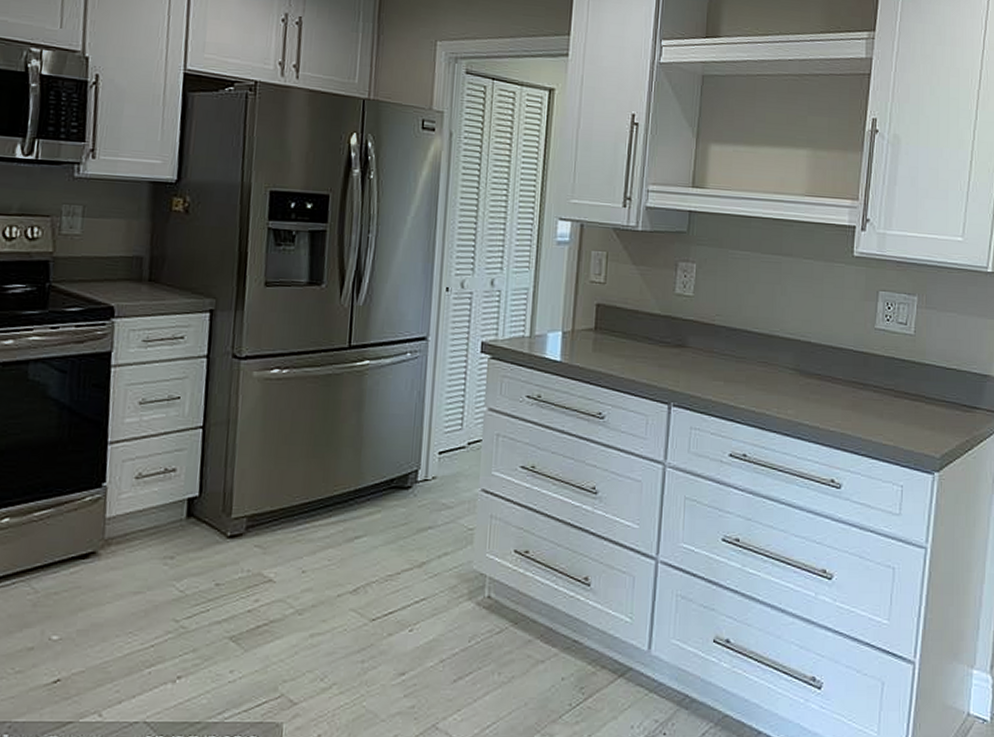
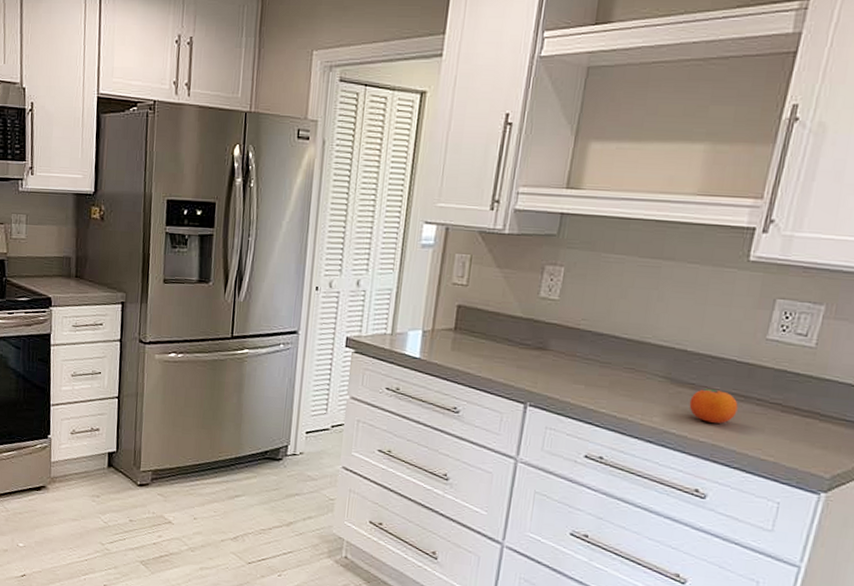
fruit: none [818,379,859,412] -> present [689,389,738,424]

